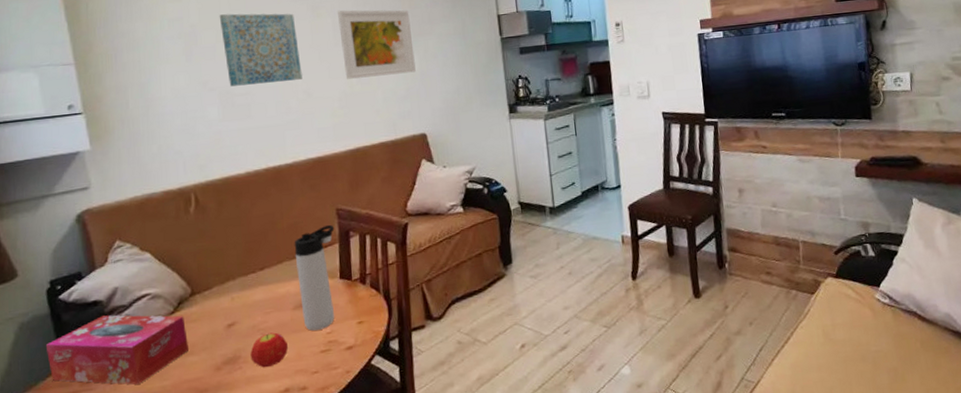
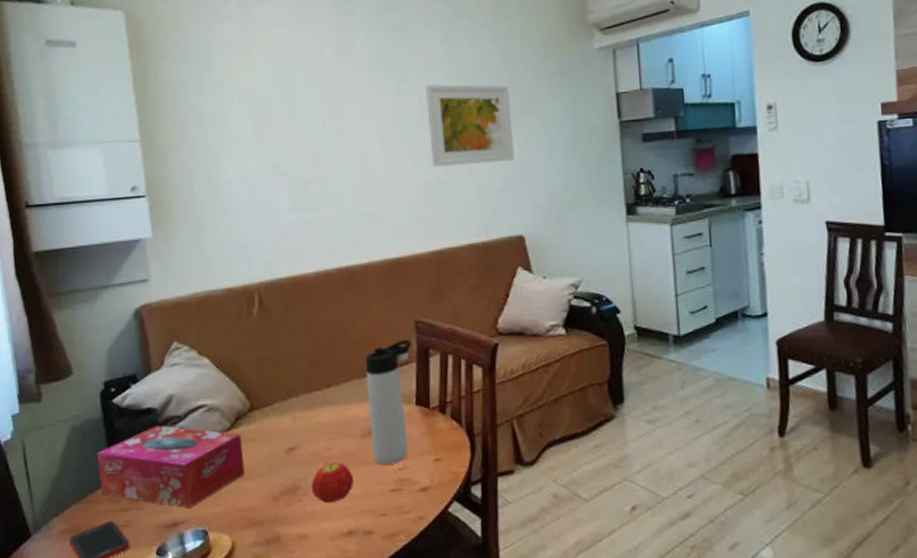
wall art: present [219,13,302,87] -> none [293,87,383,171]

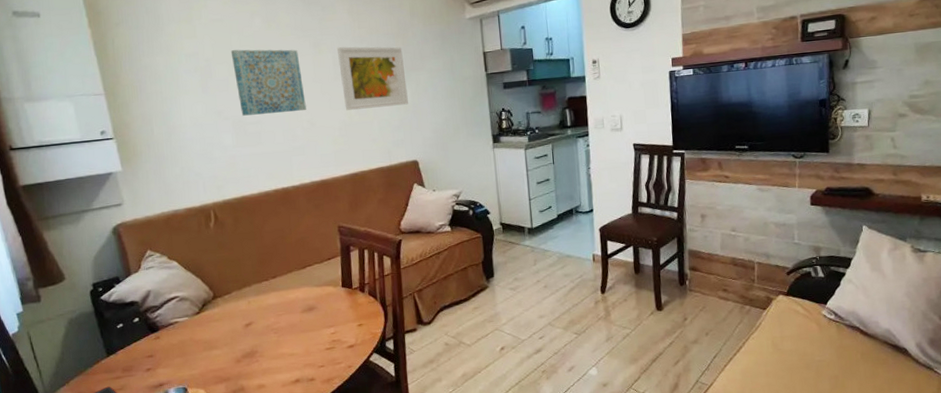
tissue box: present [96,426,246,508] -> none [91,314,214,373]
wall art: none [293,87,383,171] -> present [230,49,306,116]
fruit: present [311,462,353,504] -> none [265,331,298,362]
thermos bottle: present [365,339,412,464] -> none [301,239,338,331]

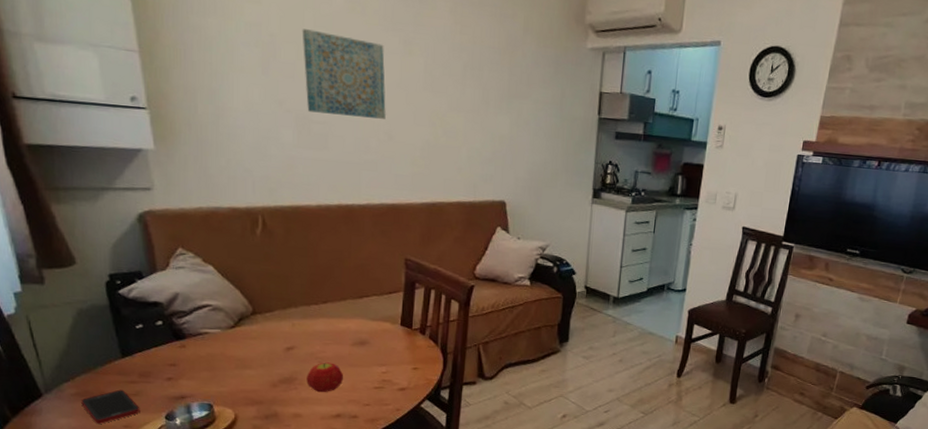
fruit: none [265,331,298,362] -> present [306,362,343,393]
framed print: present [337,46,408,110] -> none [431,51,508,136]

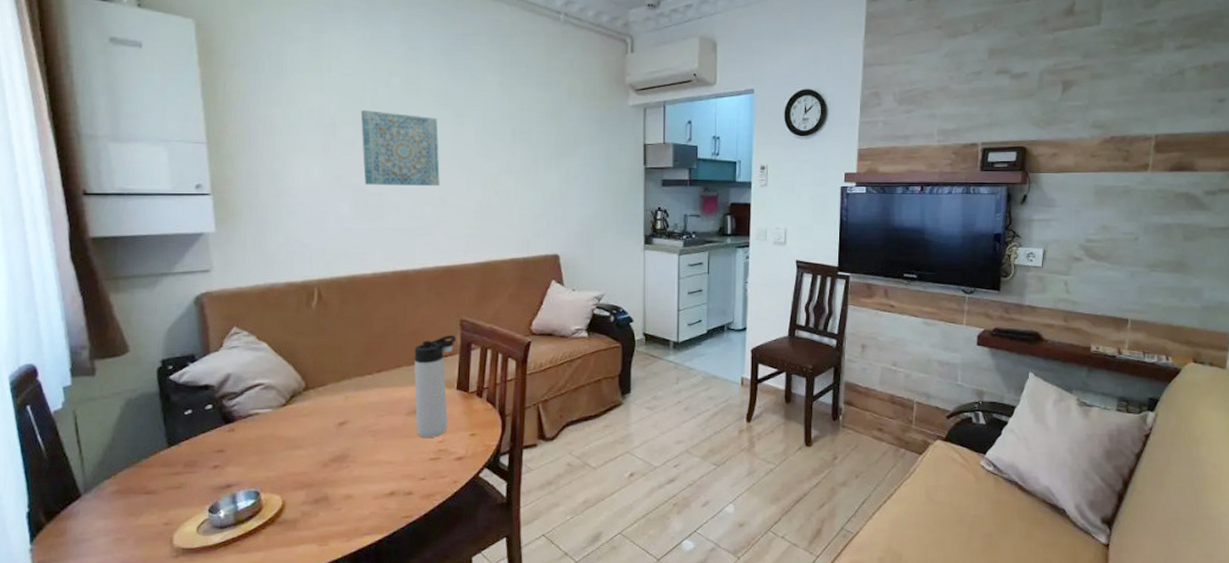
cell phone: present [81,389,140,424] -> none [121,483,183,523]
fruit: present [306,362,343,393] -> none [359,435,397,469]
thermos bottle: none [359,272,401,368] -> present [414,334,457,438]

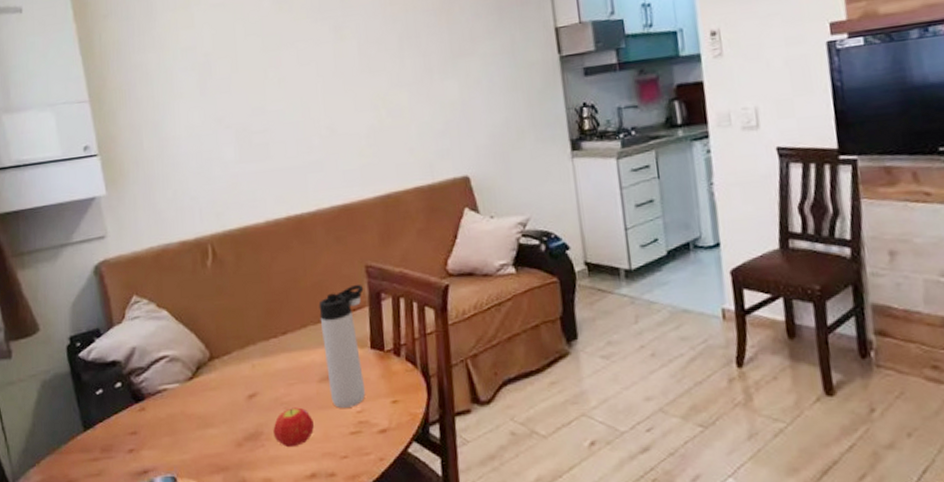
fruit: none [359,435,397,469] -> present [273,407,314,448]
wall art: present [360,110,440,186] -> none [234,36,325,123]

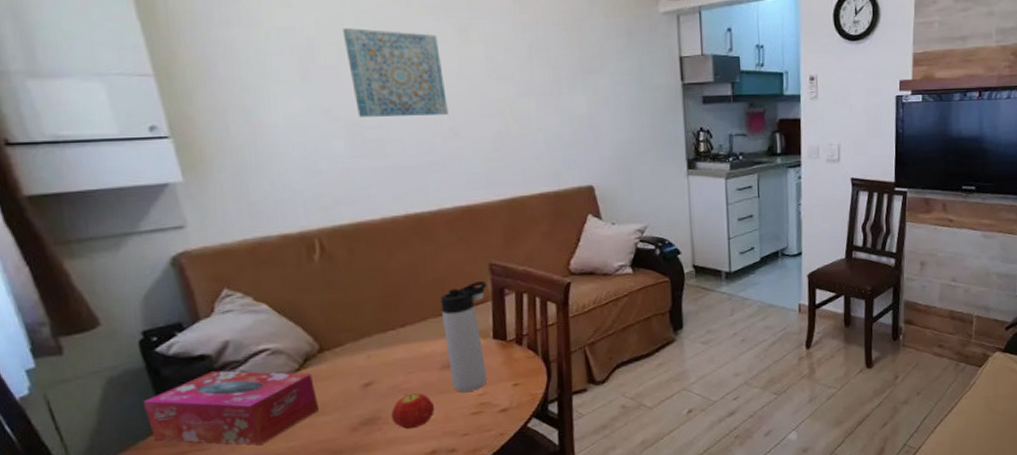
tissue box: none [66,377,209,456] -> present [142,371,320,445]
wall art: none [234,36,325,123] -> present [342,28,448,117]

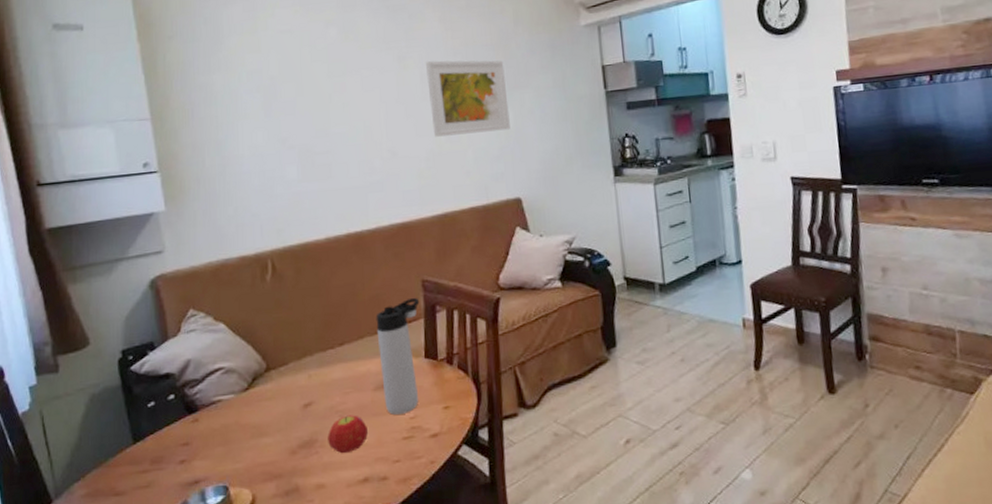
tissue box: present [142,371,320,445] -> none [116,389,264,466]
wall art: present [342,28,448,117] -> none [300,64,387,144]
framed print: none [491,35,583,118] -> present [426,60,510,137]

